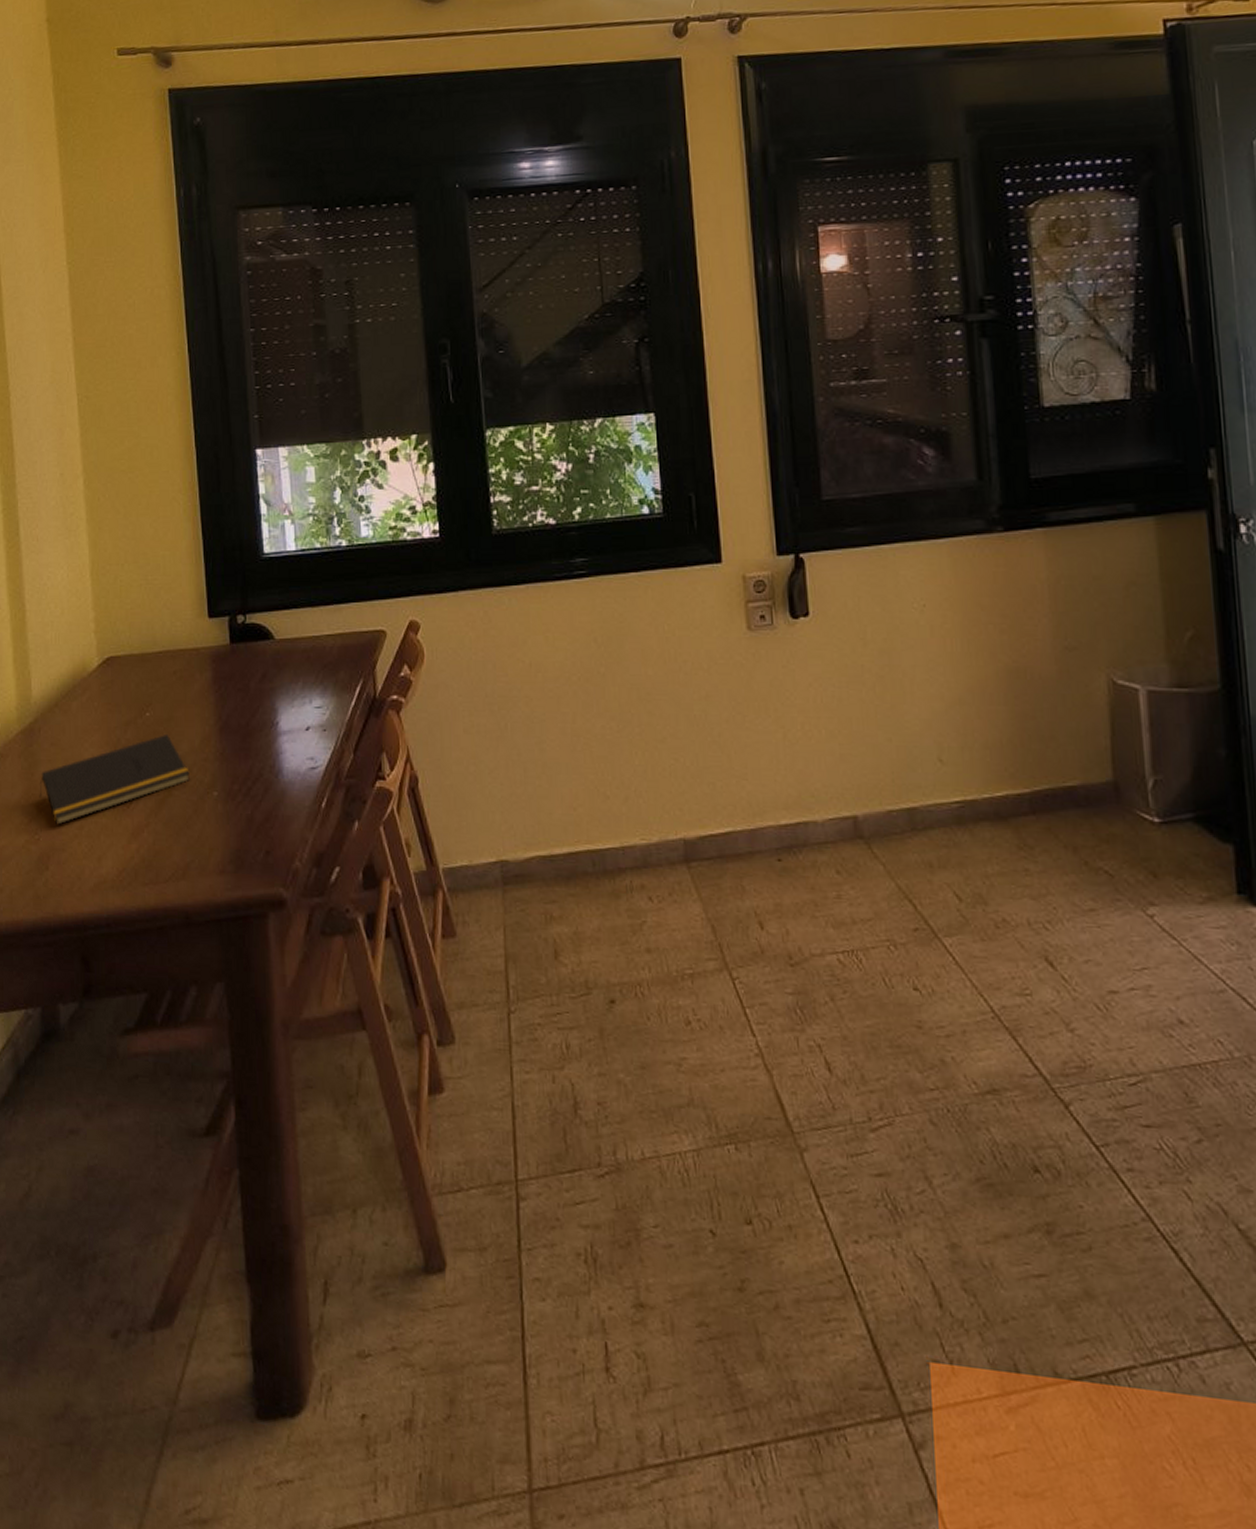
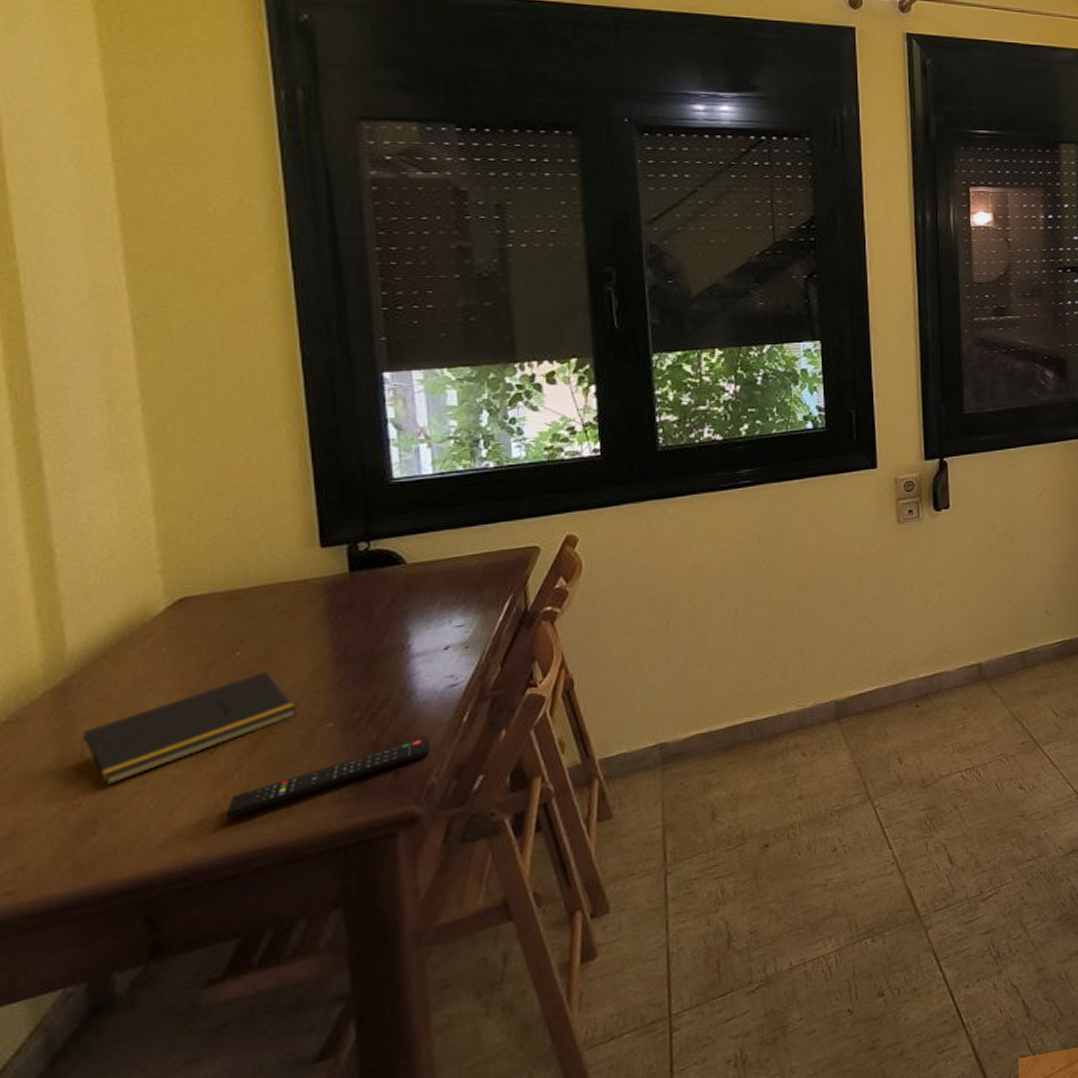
remote control: none [138,818,295,873] -> present [227,737,431,819]

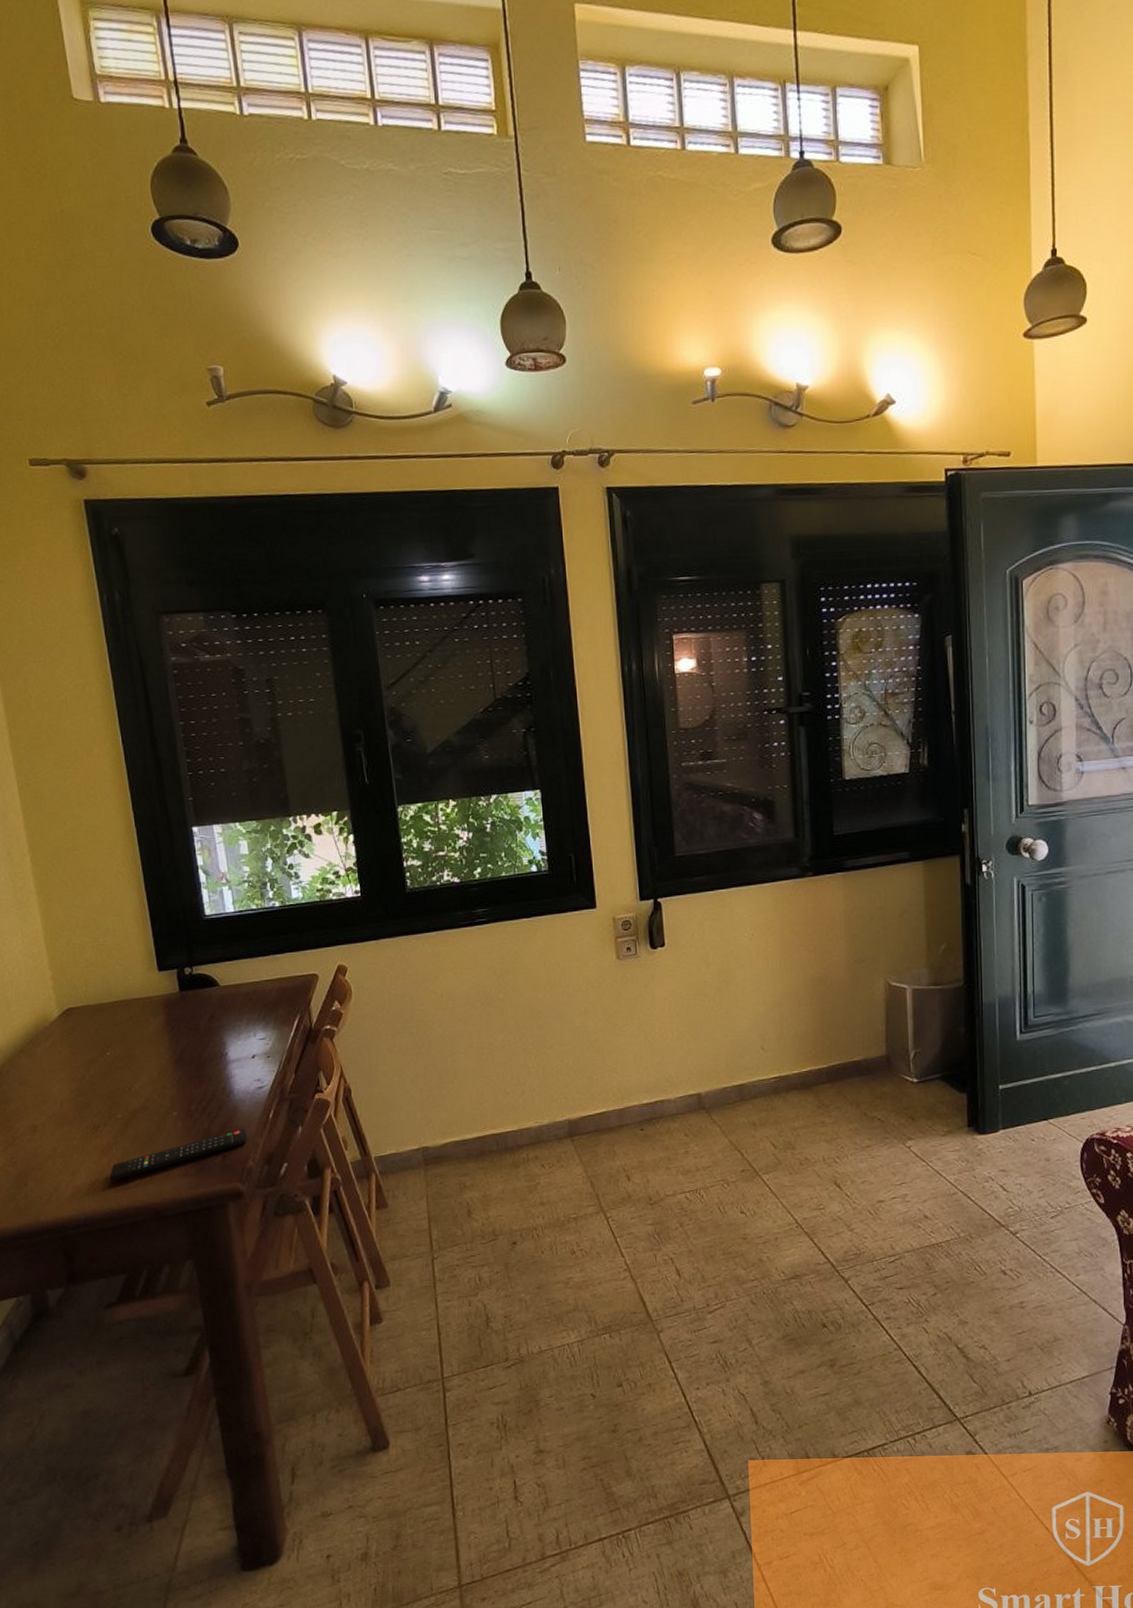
notepad: present [79,671,296,785] -> none [12,1068,151,1149]

